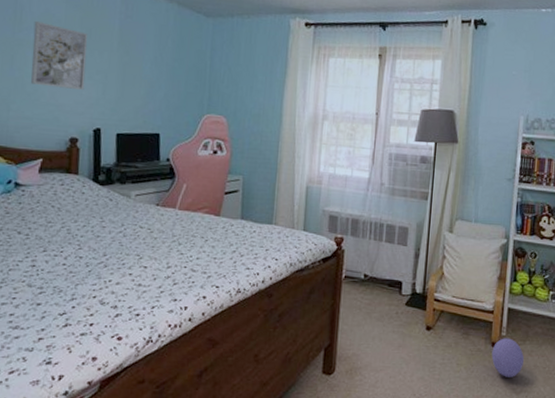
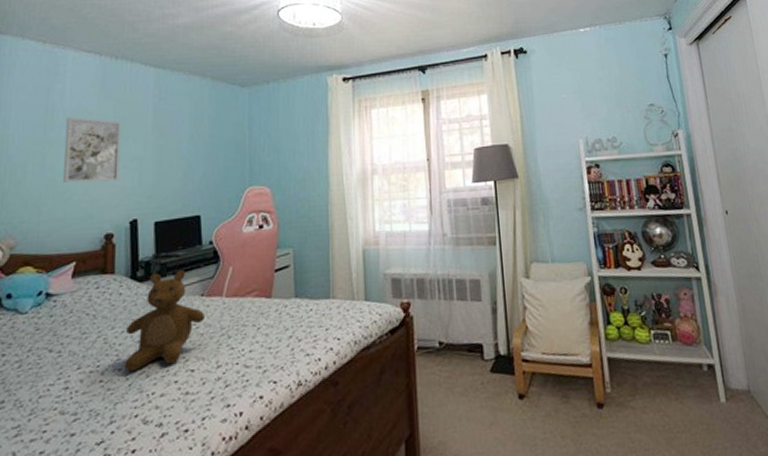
teddy bear: none [85,179,159,261] -> present [125,269,204,373]
ball: present [491,338,524,377] -> none [599,394,639,445]

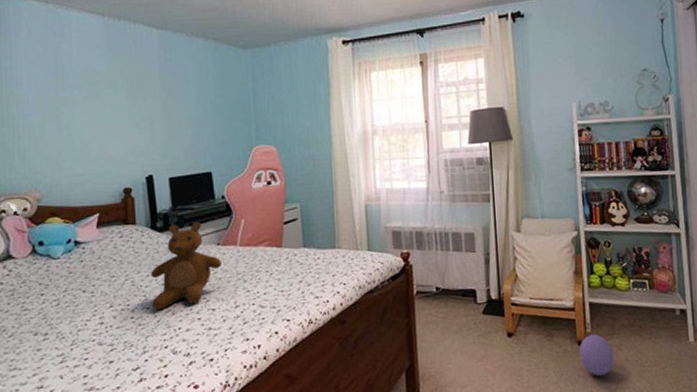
wall art: present [63,117,122,183] -> none [76,78,132,141]
ball: none [599,394,639,445] -> present [579,334,614,376]

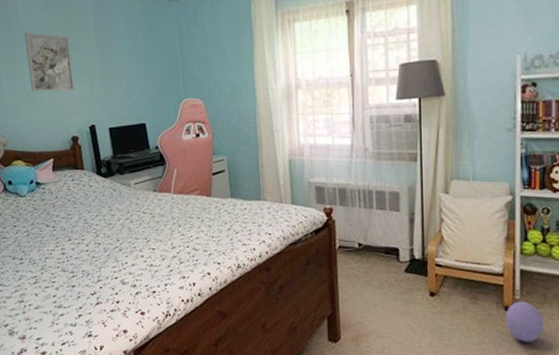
wall art: none [76,78,132,141] -> present [24,32,75,92]
teddy bear: present [151,221,221,311] -> none [99,169,158,246]

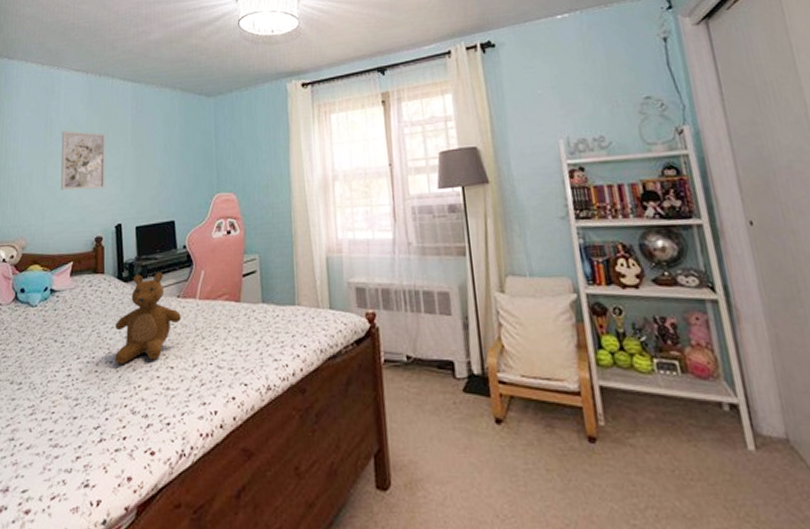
teddy bear: none [99,169,158,246] -> present [115,272,181,365]
ball: present [505,301,543,342] -> none [590,429,641,487]

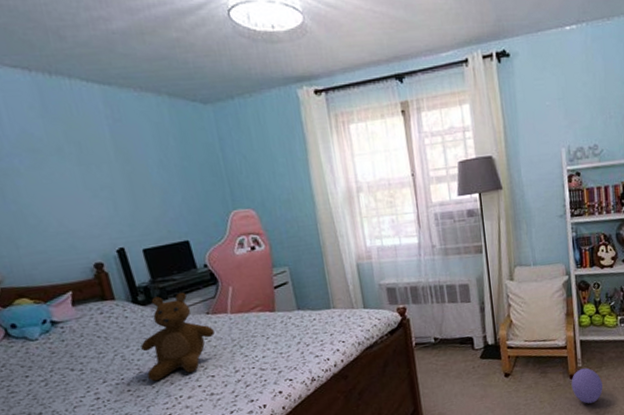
wall art: present [60,130,106,190] -> none [13,144,93,215]
ball: none [590,429,641,487] -> present [571,368,603,404]

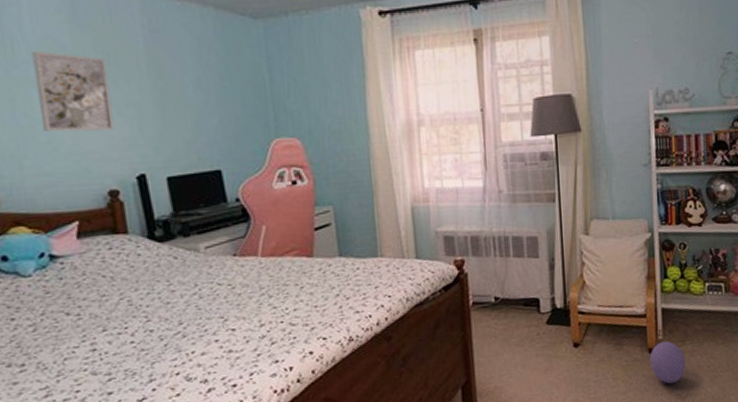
wall art: none [13,144,93,215] -> present [31,51,115,132]
teddy bear: present [141,292,215,382] -> none [152,228,240,333]

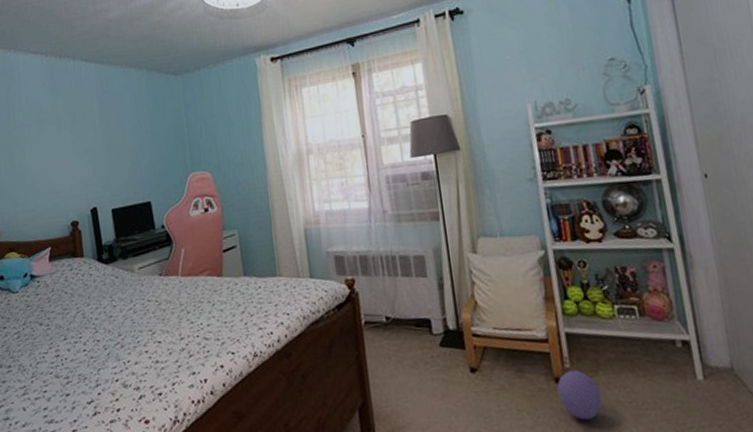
wall art: present [31,51,115,132] -> none [25,116,77,177]

